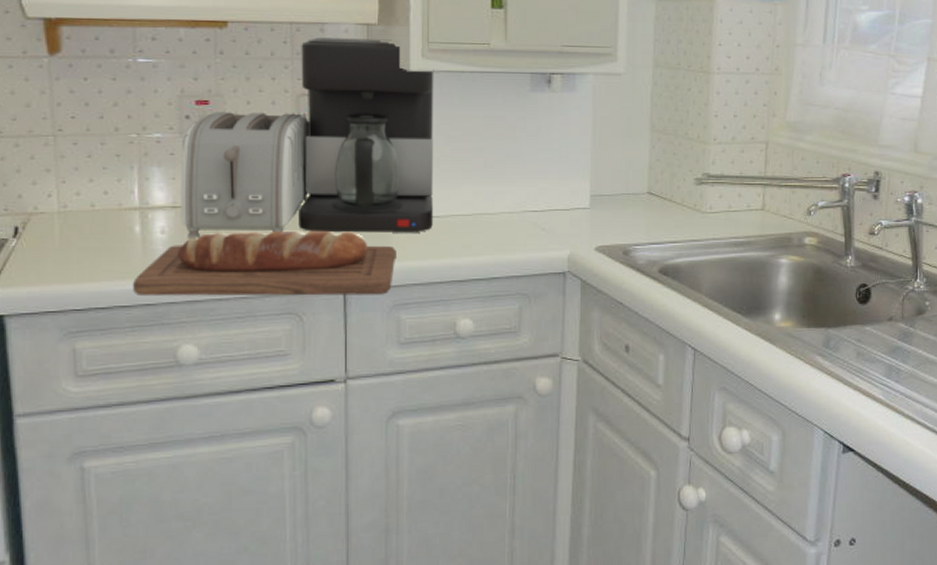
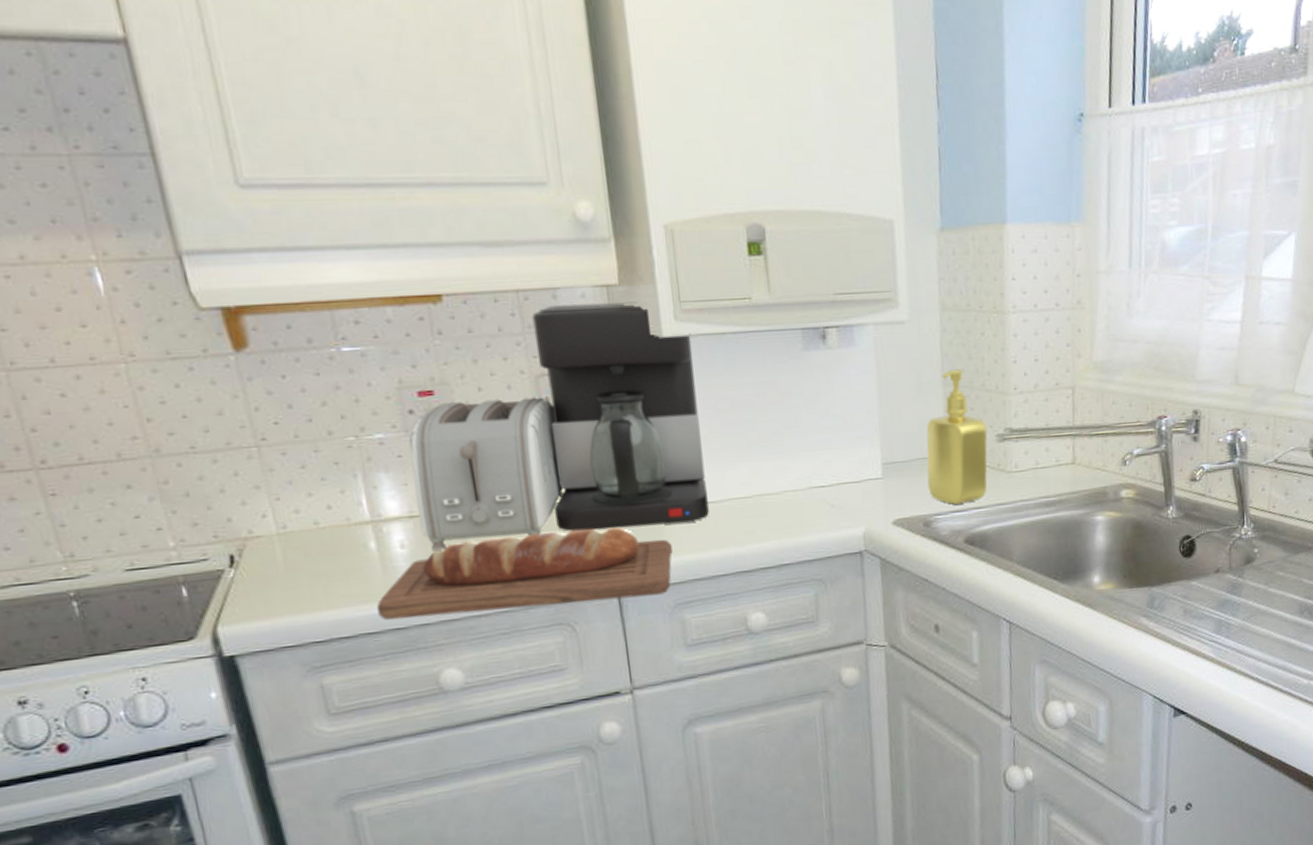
soap dispenser: none [630,117,686,237] -> present [926,368,988,505]

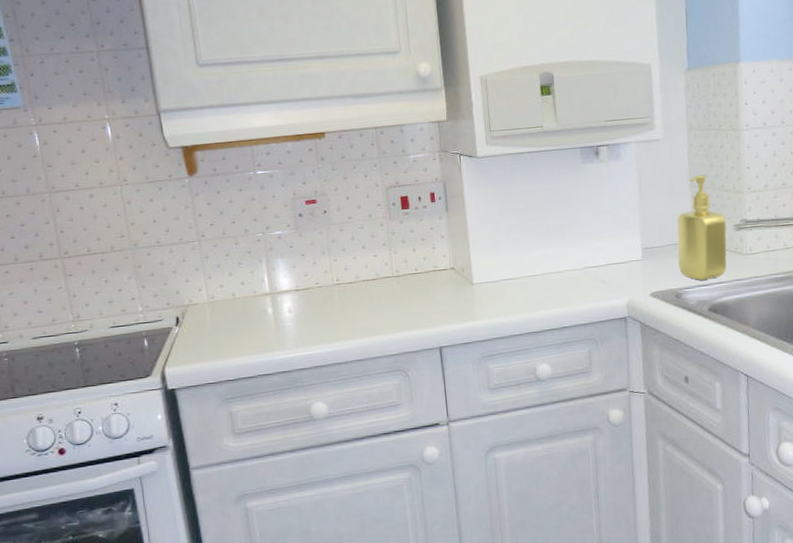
bread loaf: present [376,527,673,621] -> none [270,298,481,366]
toaster: present [409,397,564,552] -> none [298,203,403,315]
coffee maker: present [532,302,709,531] -> none [385,132,509,301]

